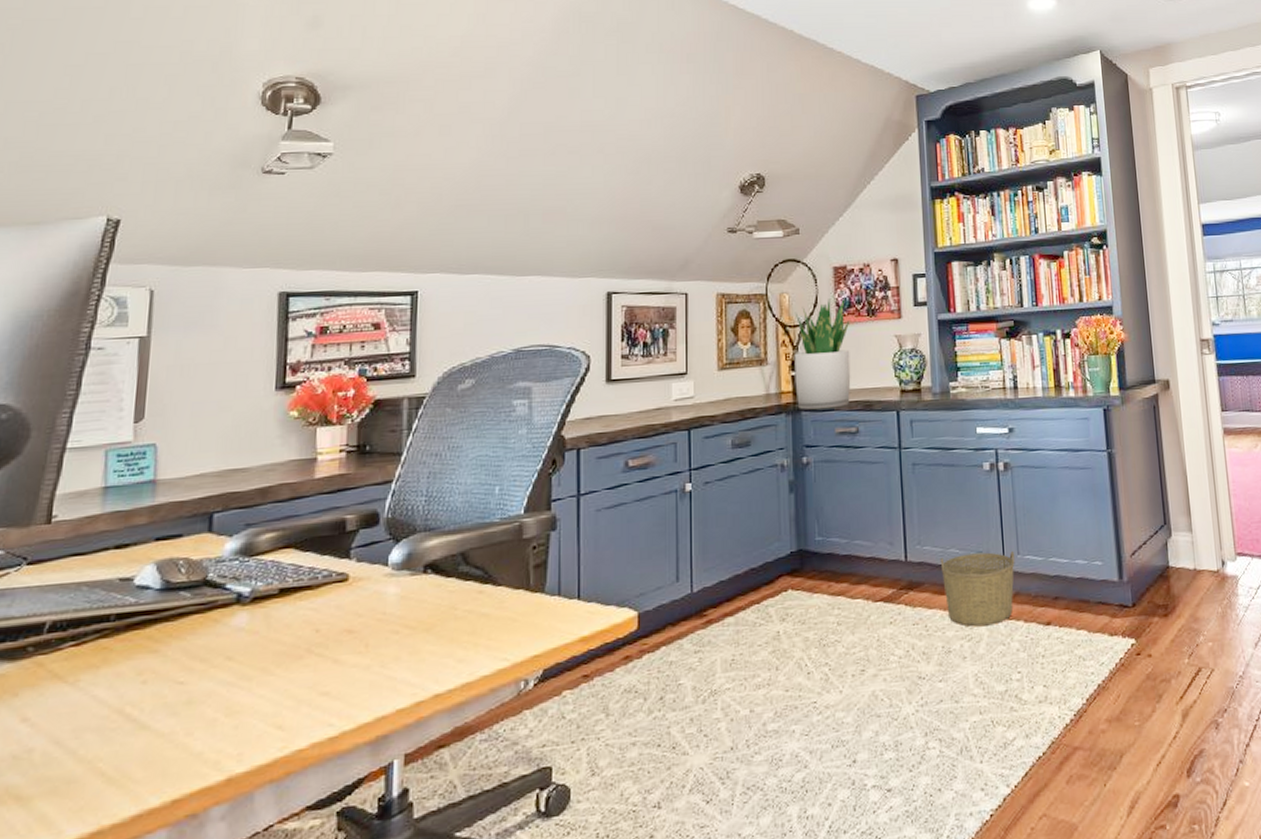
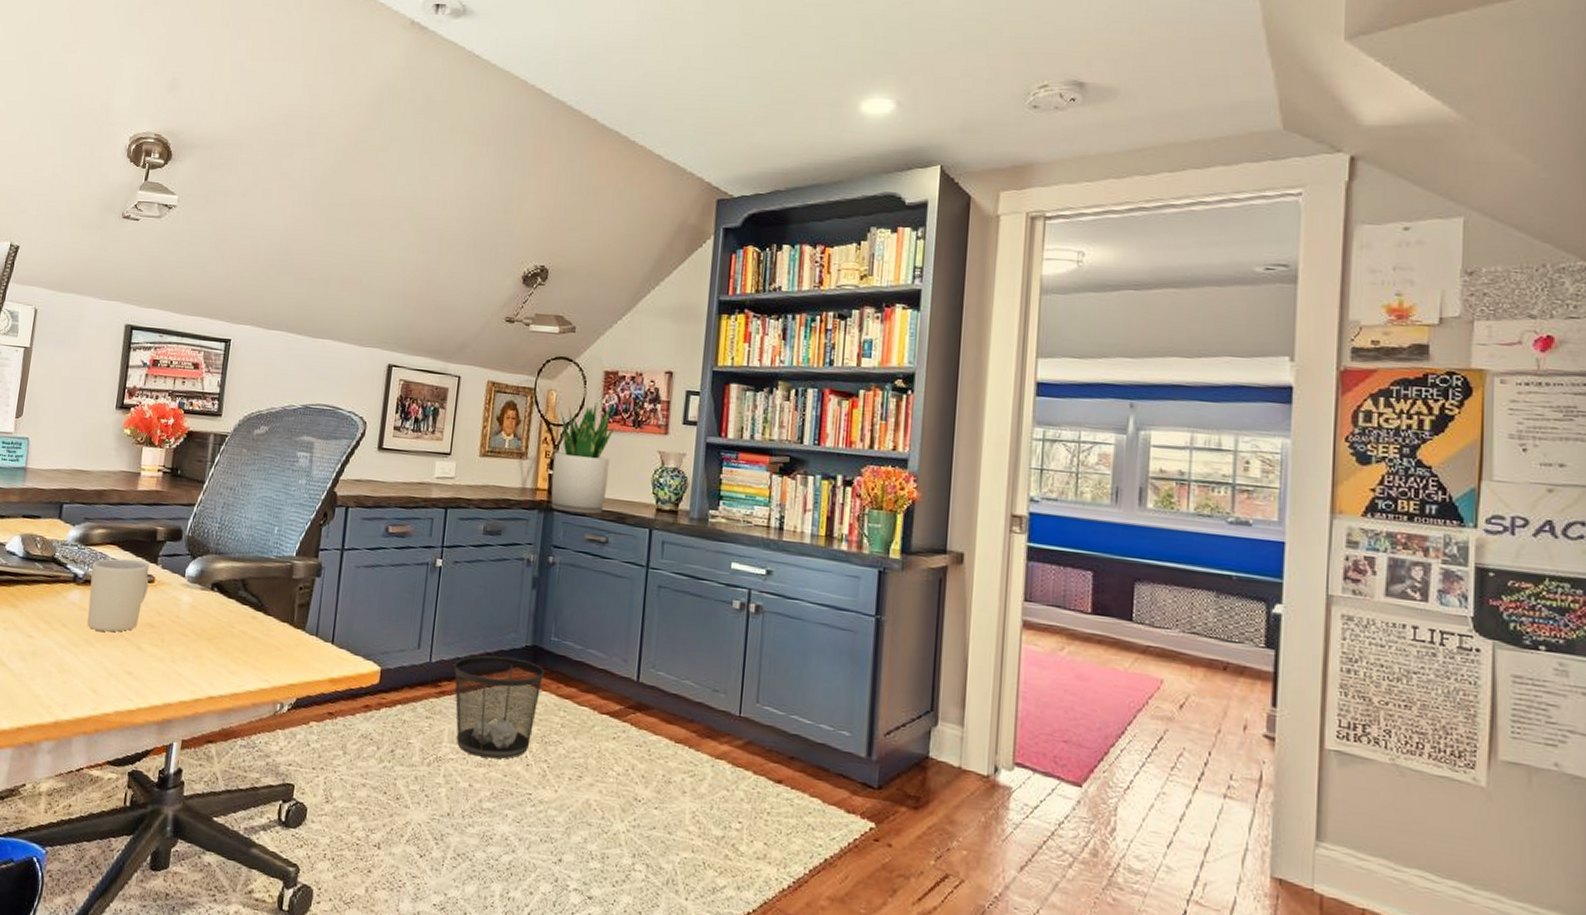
mug: none [260,558,341,654] -> present [87,558,150,632]
waste bin: none [718,566,814,679] -> present [453,655,545,759]
basket: present [940,551,1015,627] -> none [672,687,754,768]

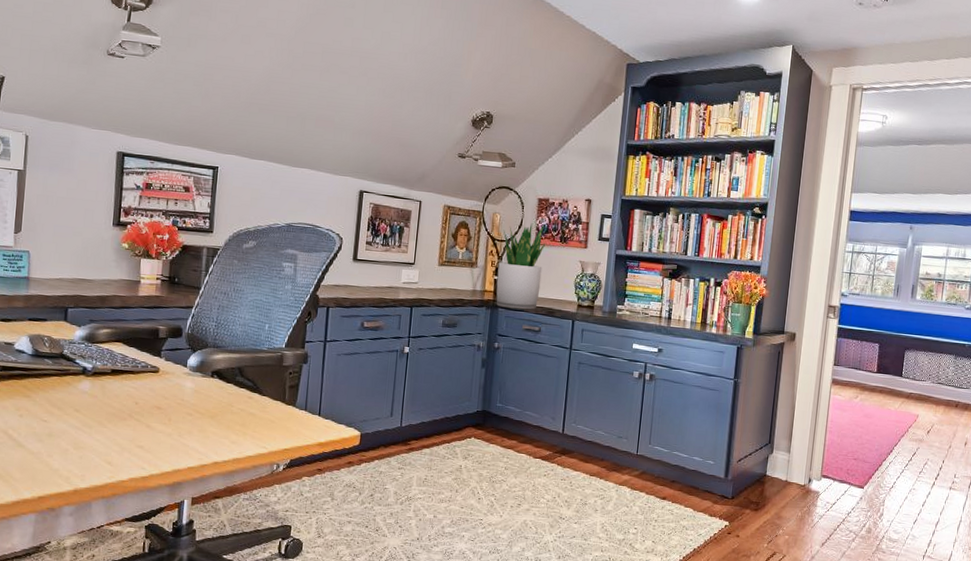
mug: present [87,558,150,632] -> none [98,353,154,415]
waste bin: present [453,655,545,759] -> none [420,419,492,496]

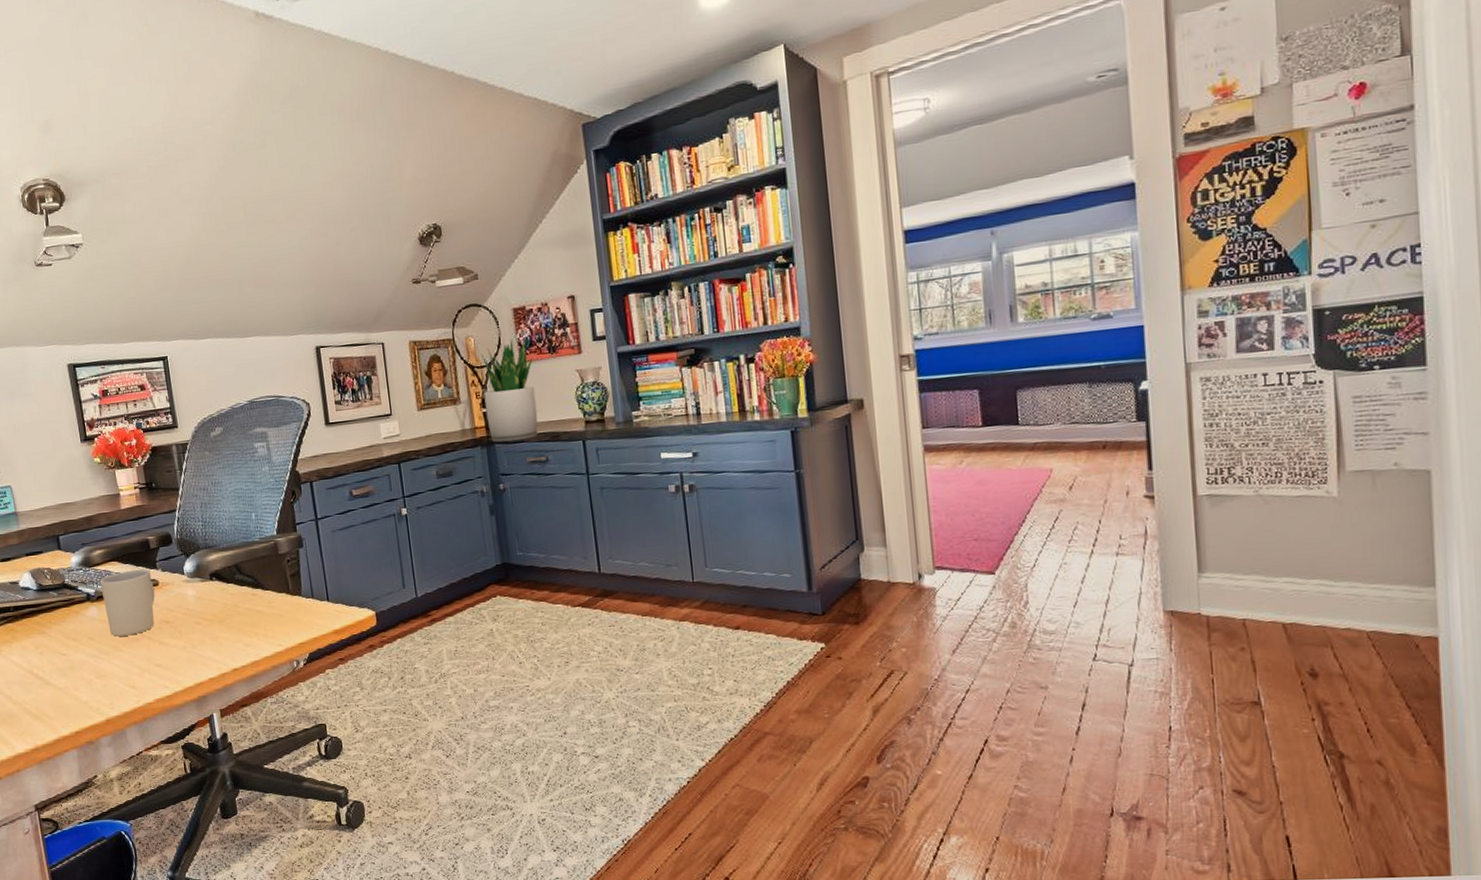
mug: none [98,353,154,415] -> present [100,569,156,637]

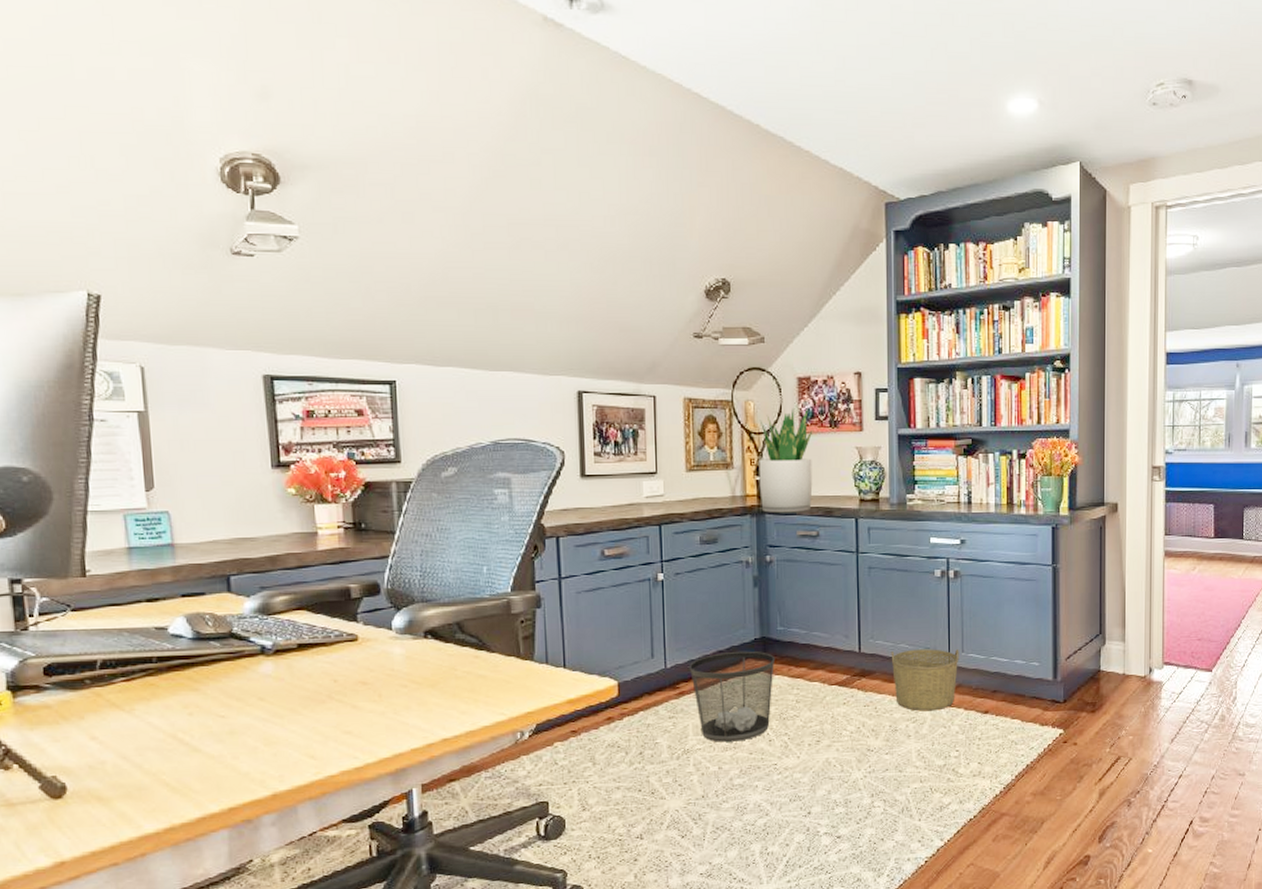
mug: present [100,569,156,637] -> none [280,621,352,698]
waste bin: none [437,577,519,666] -> present [689,651,776,742]
basket: none [631,565,703,630] -> present [891,649,959,711]

